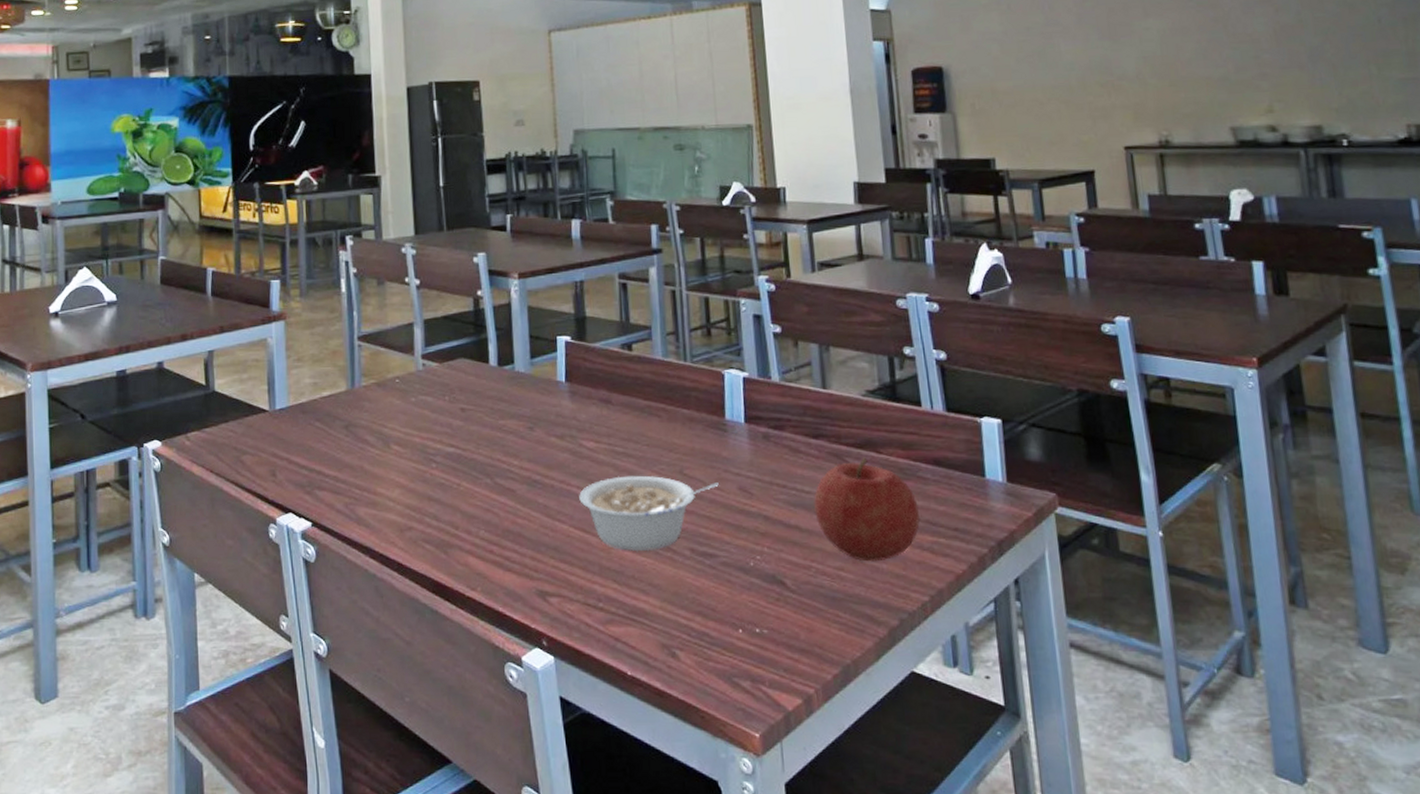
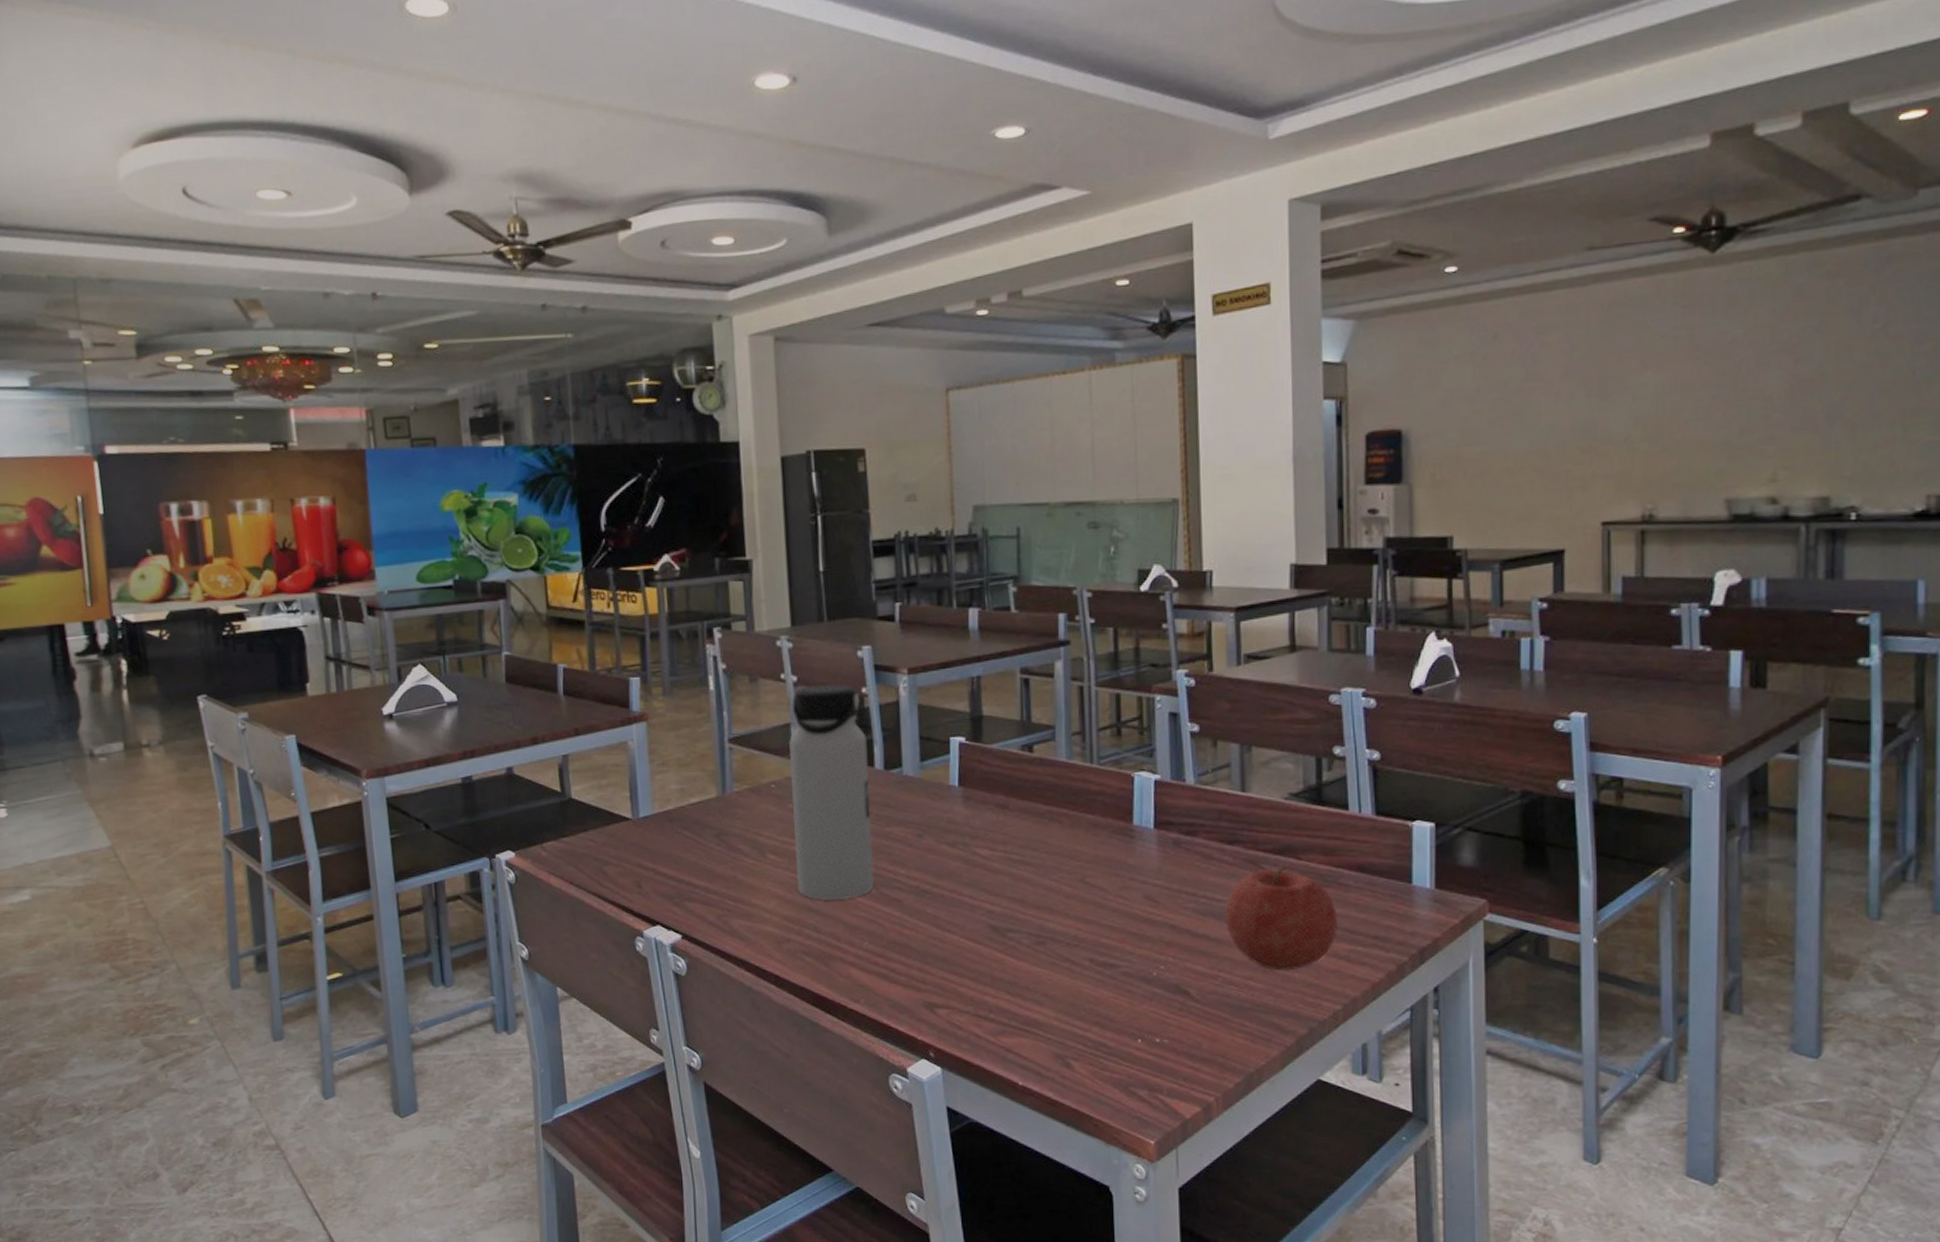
water bottle: none [411,286,489,489] -> present [788,683,874,900]
legume: present [579,475,719,552] -> none [971,884,1123,963]

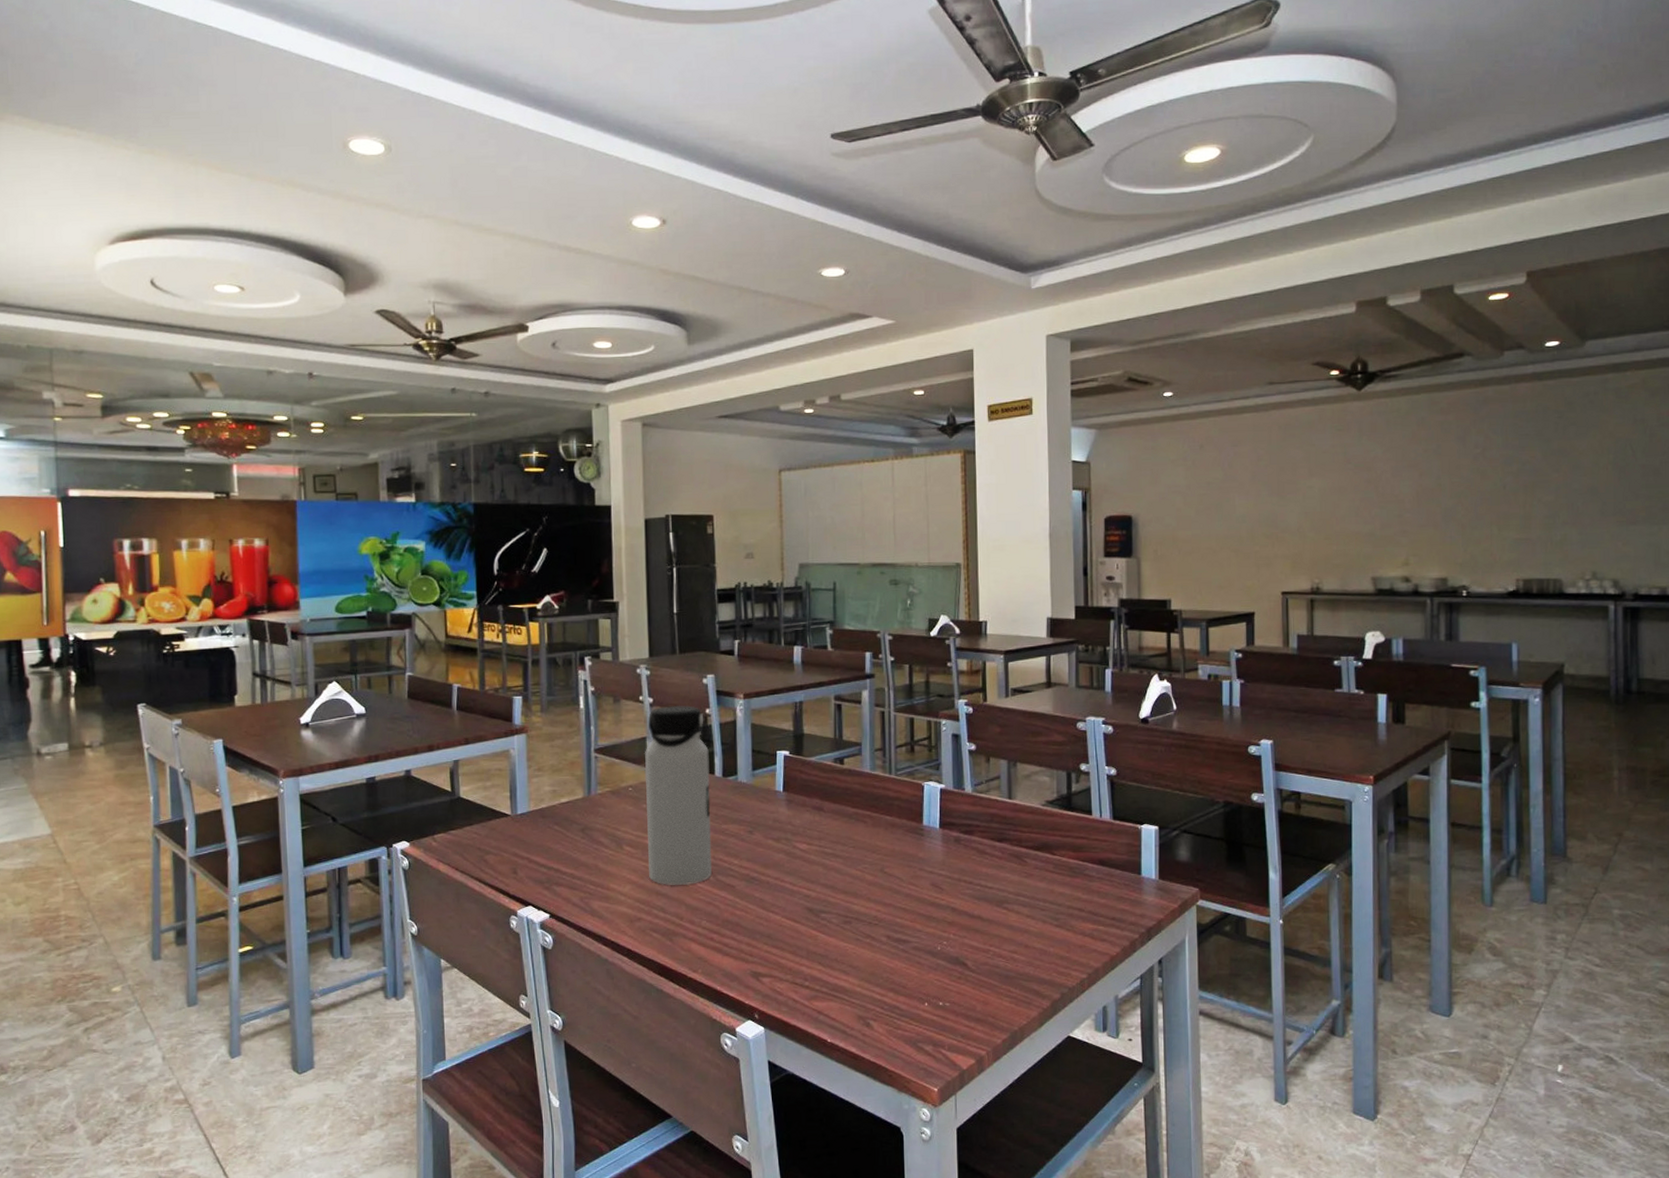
fruit: present [1223,863,1338,971] -> none [994,858,1084,946]

